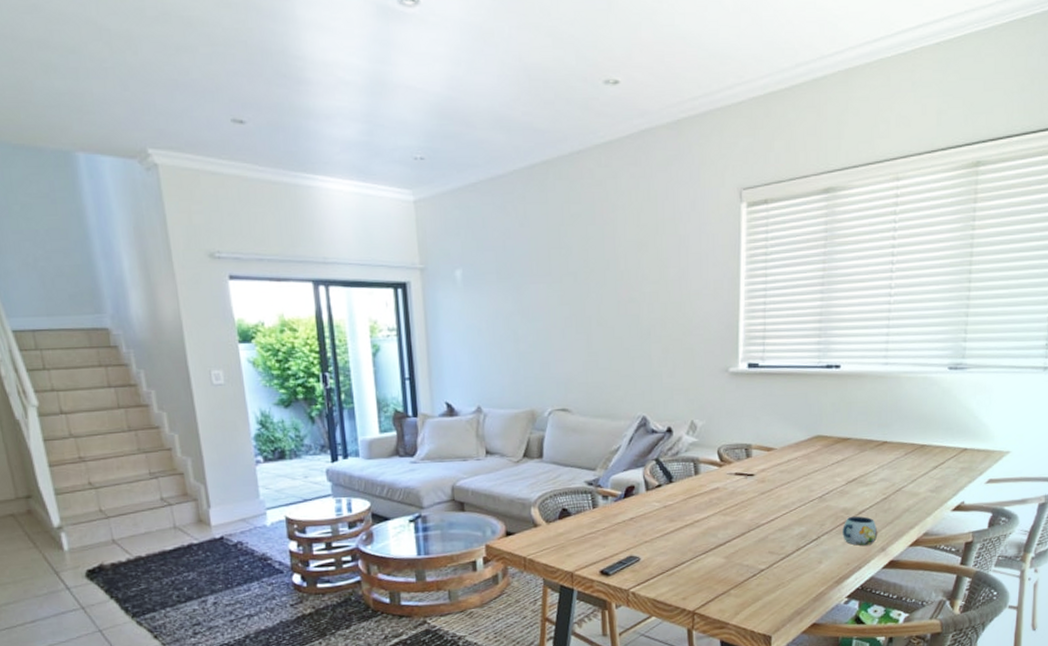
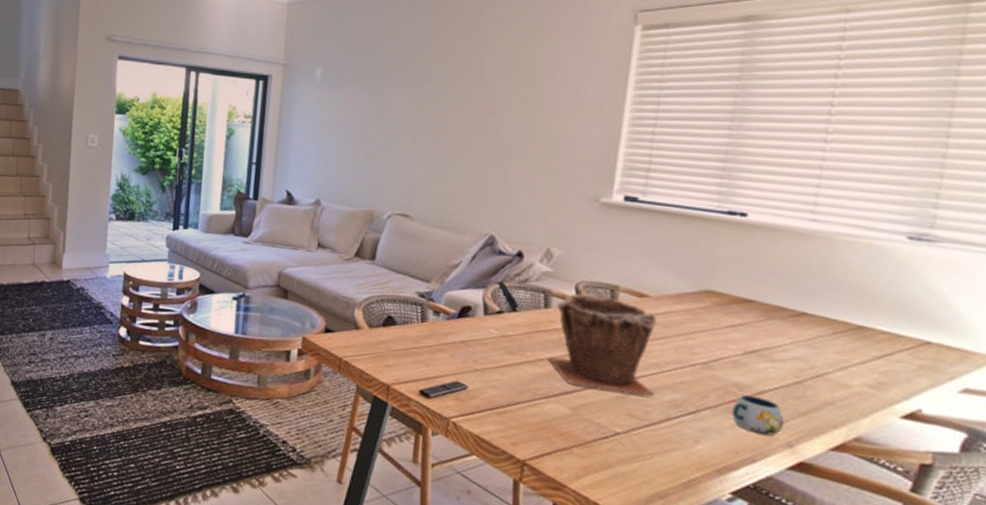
plant pot: none [702,455,787,538] -> present [547,293,657,396]

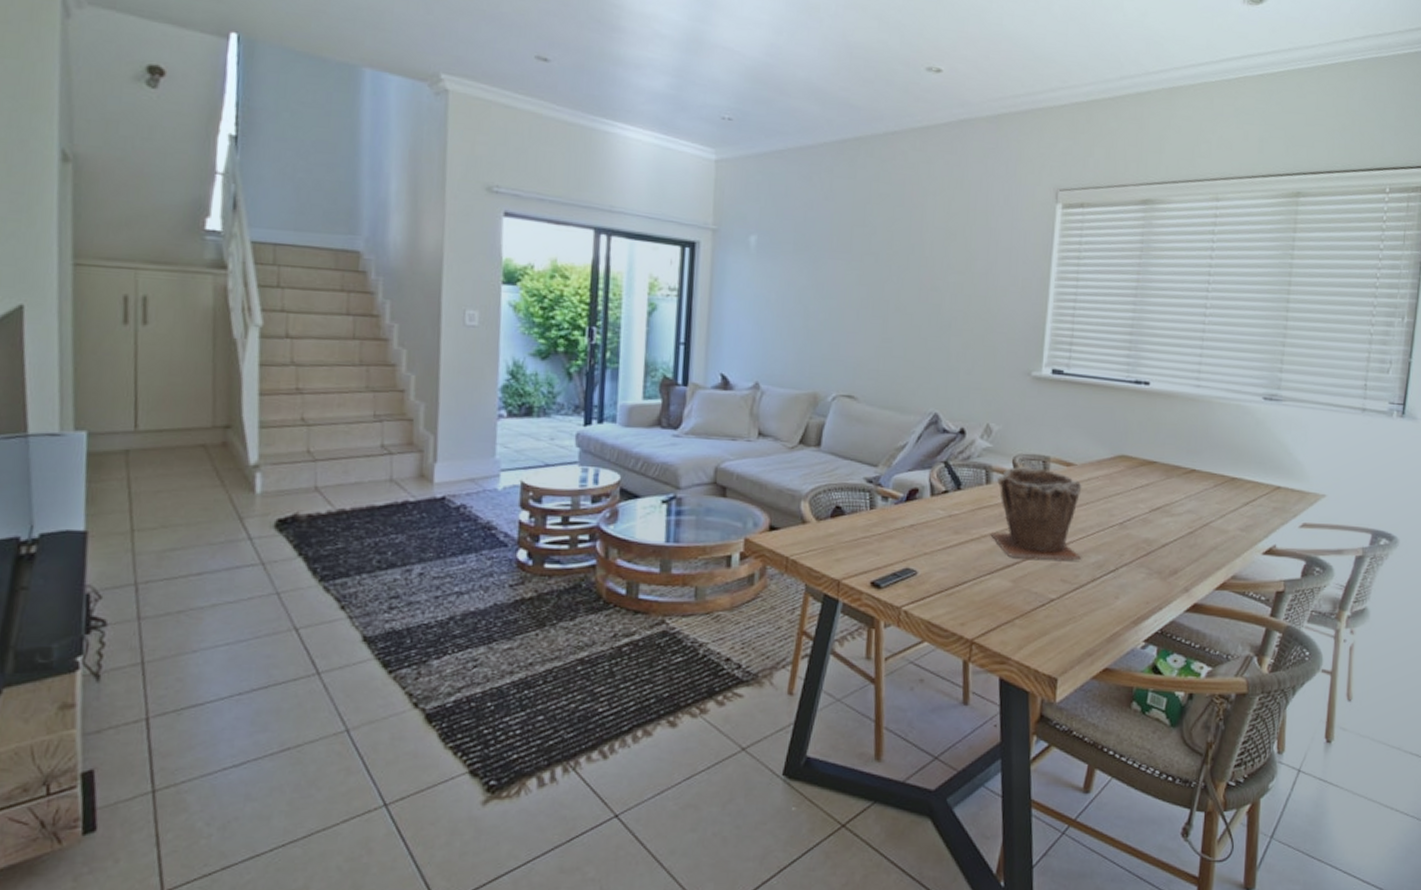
mug: present [732,395,784,436] -> none [1143,549,1182,583]

